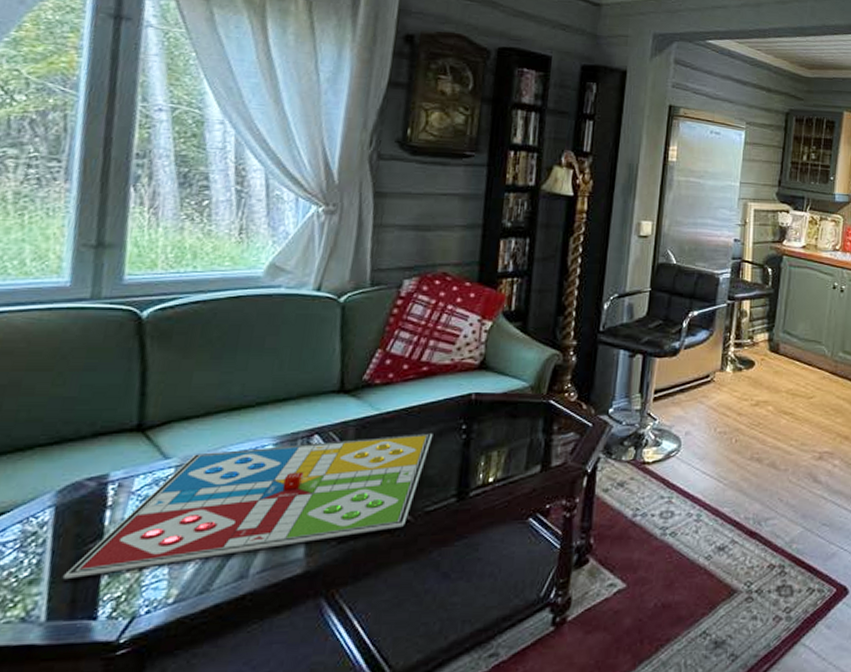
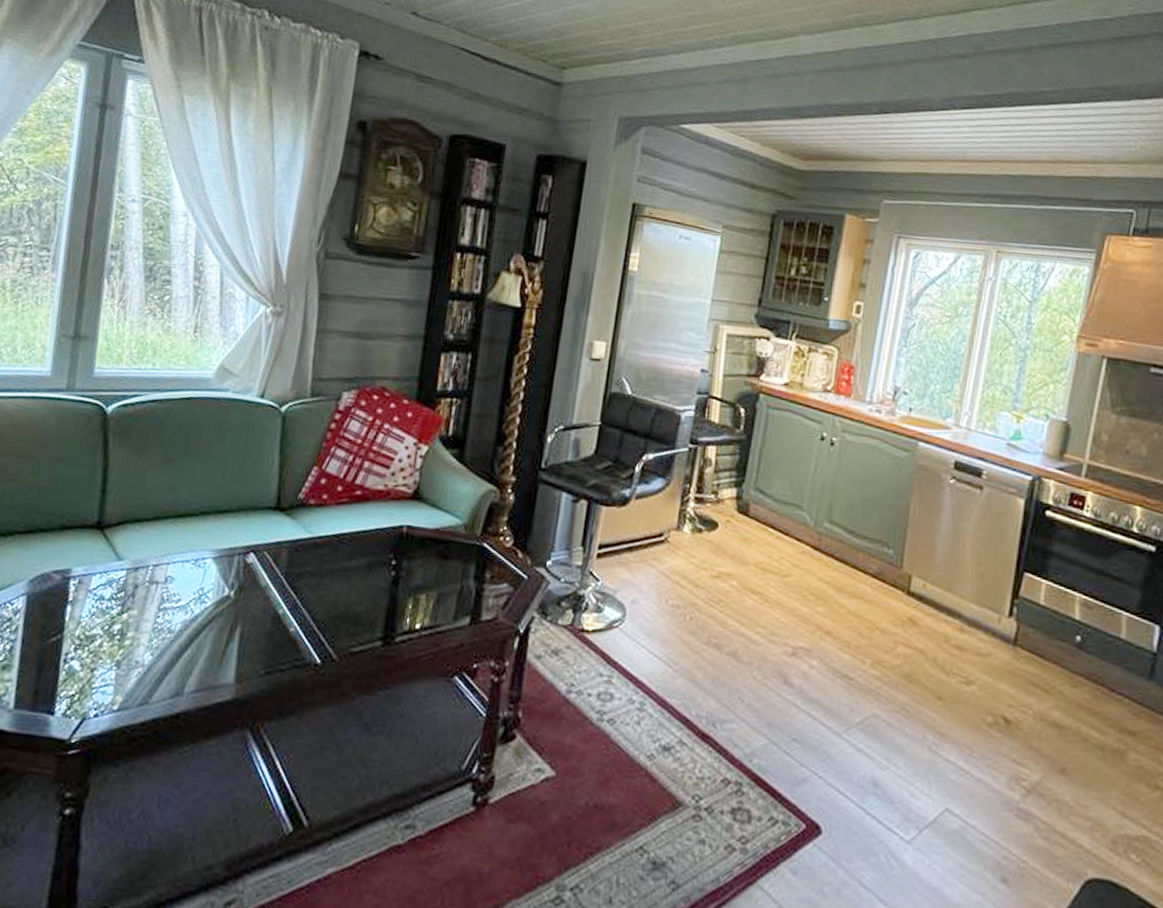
gameboard: present [62,433,433,580] -> none [29,558,363,671]

